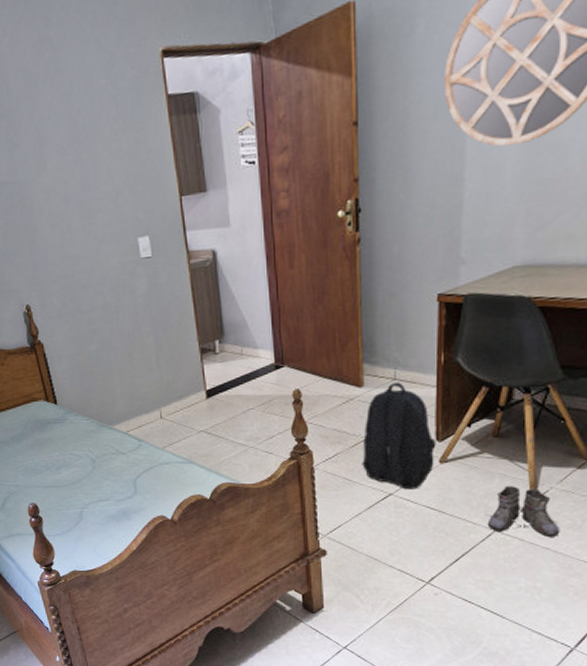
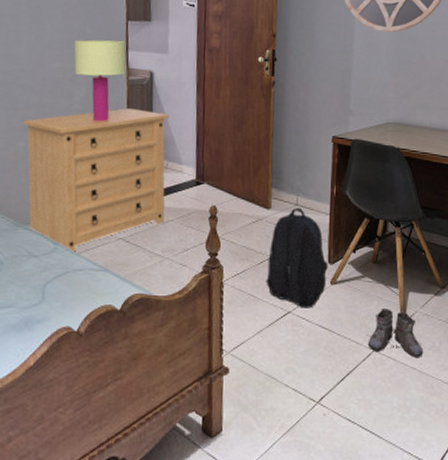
dresser: none [91,294,245,448] -> present [23,107,170,253]
table lamp: none [128,220,186,315] -> present [74,39,126,122]

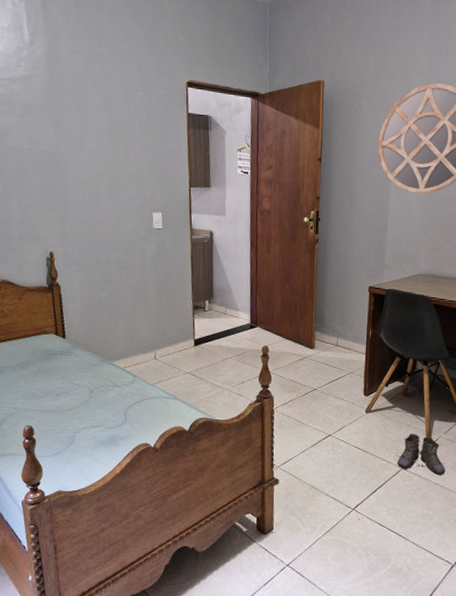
dresser: present [23,107,170,253] -> none [105,262,227,384]
table lamp: present [74,39,126,122] -> none [145,204,190,275]
backpack: present [266,207,328,309] -> none [310,347,364,433]

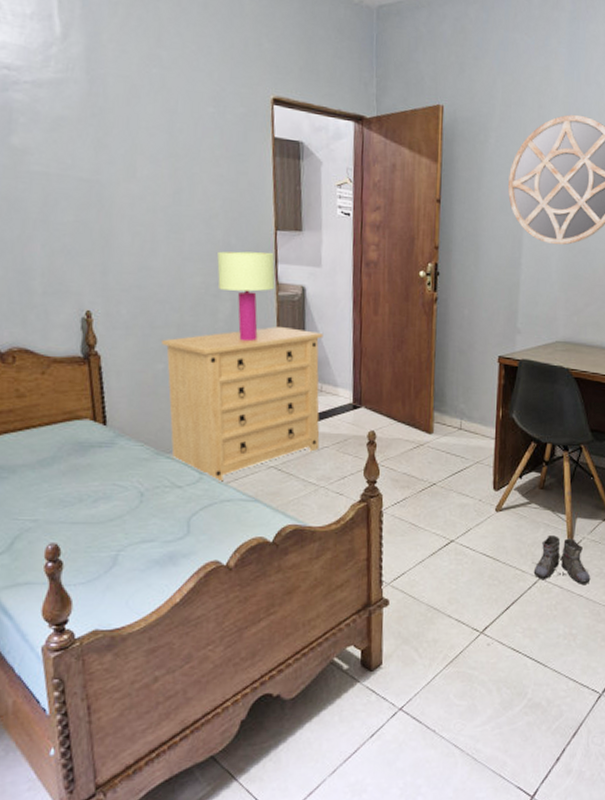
dresser: none [105,262,227,384] -> present [162,326,324,483]
table lamp: none [145,204,190,275] -> present [217,251,275,342]

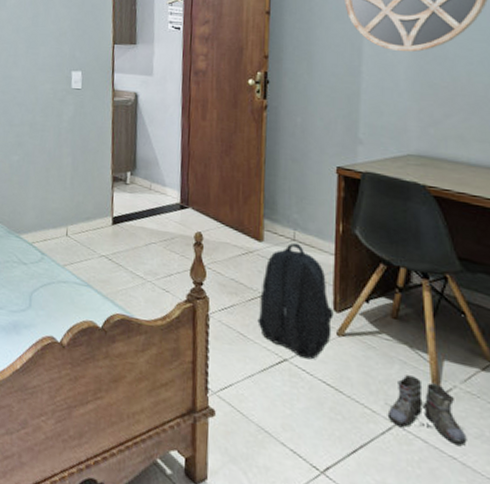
dresser: present [162,326,324,483] -> none [17,127,154,265]
table lamp: present [217,251,275,342] -> none [64,62,112,141]
backpack: none [428,431,493,537] -> present [257,242,334,360]

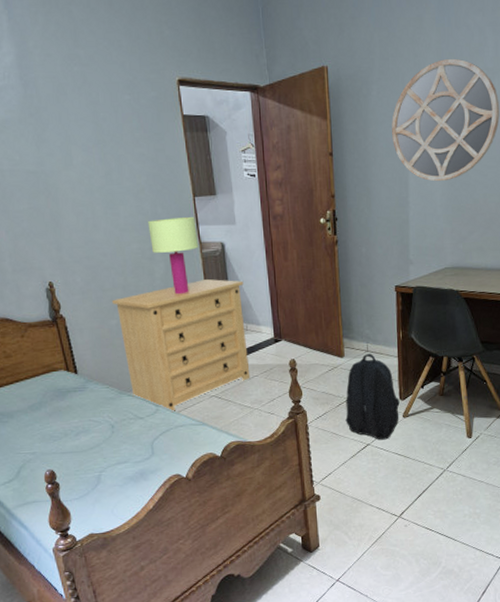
dresser: none [17,127,154,265] -> present [112,278,250,413]
table lamp: none [64,62,112,141] -> present [148,216,199,295]
boots: present [385,375,467,446] -> none [438,433,489,473]

